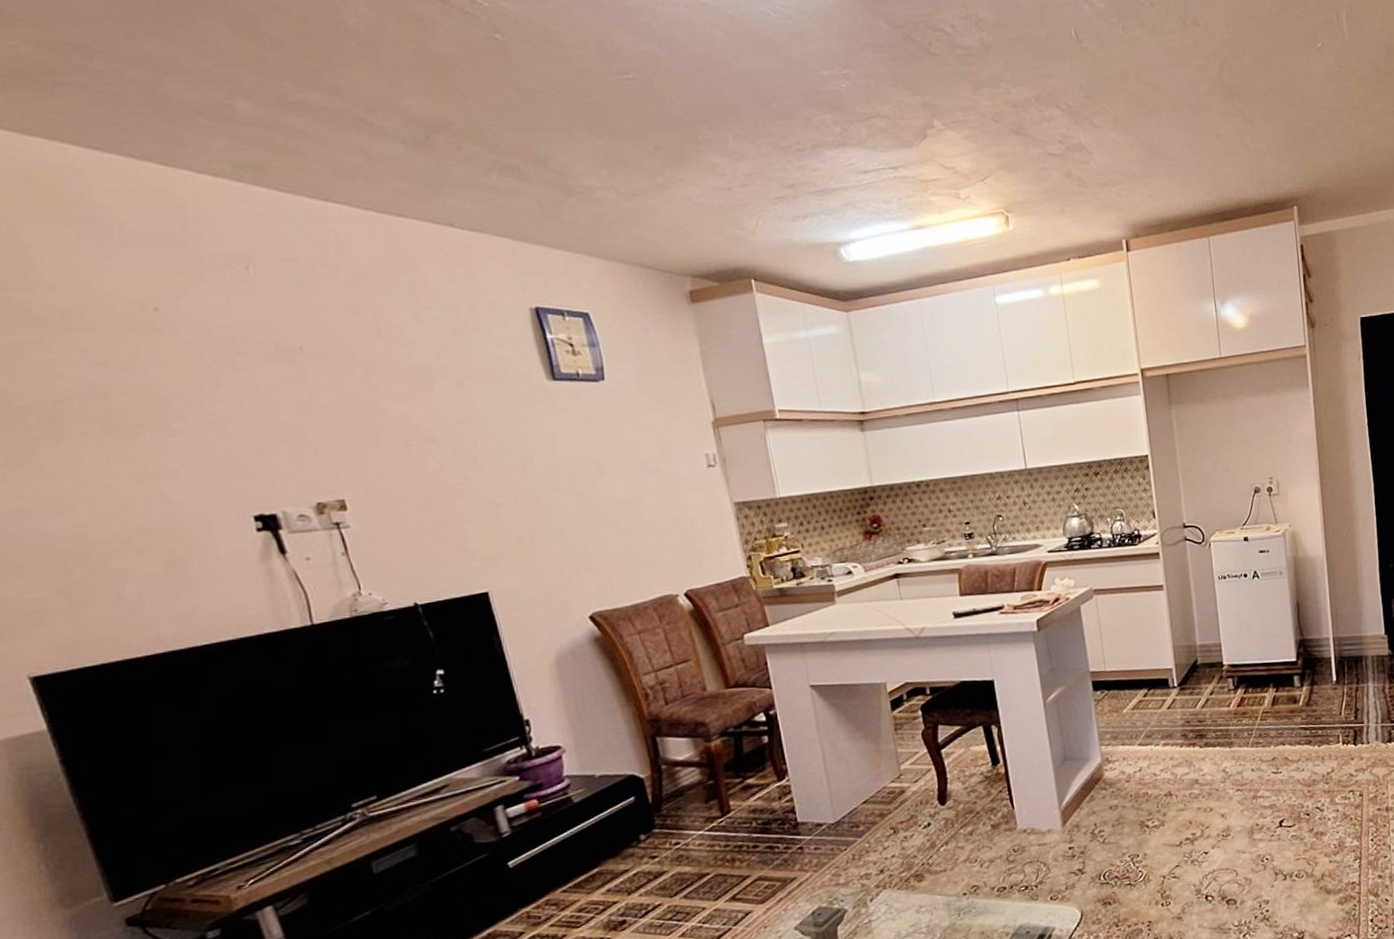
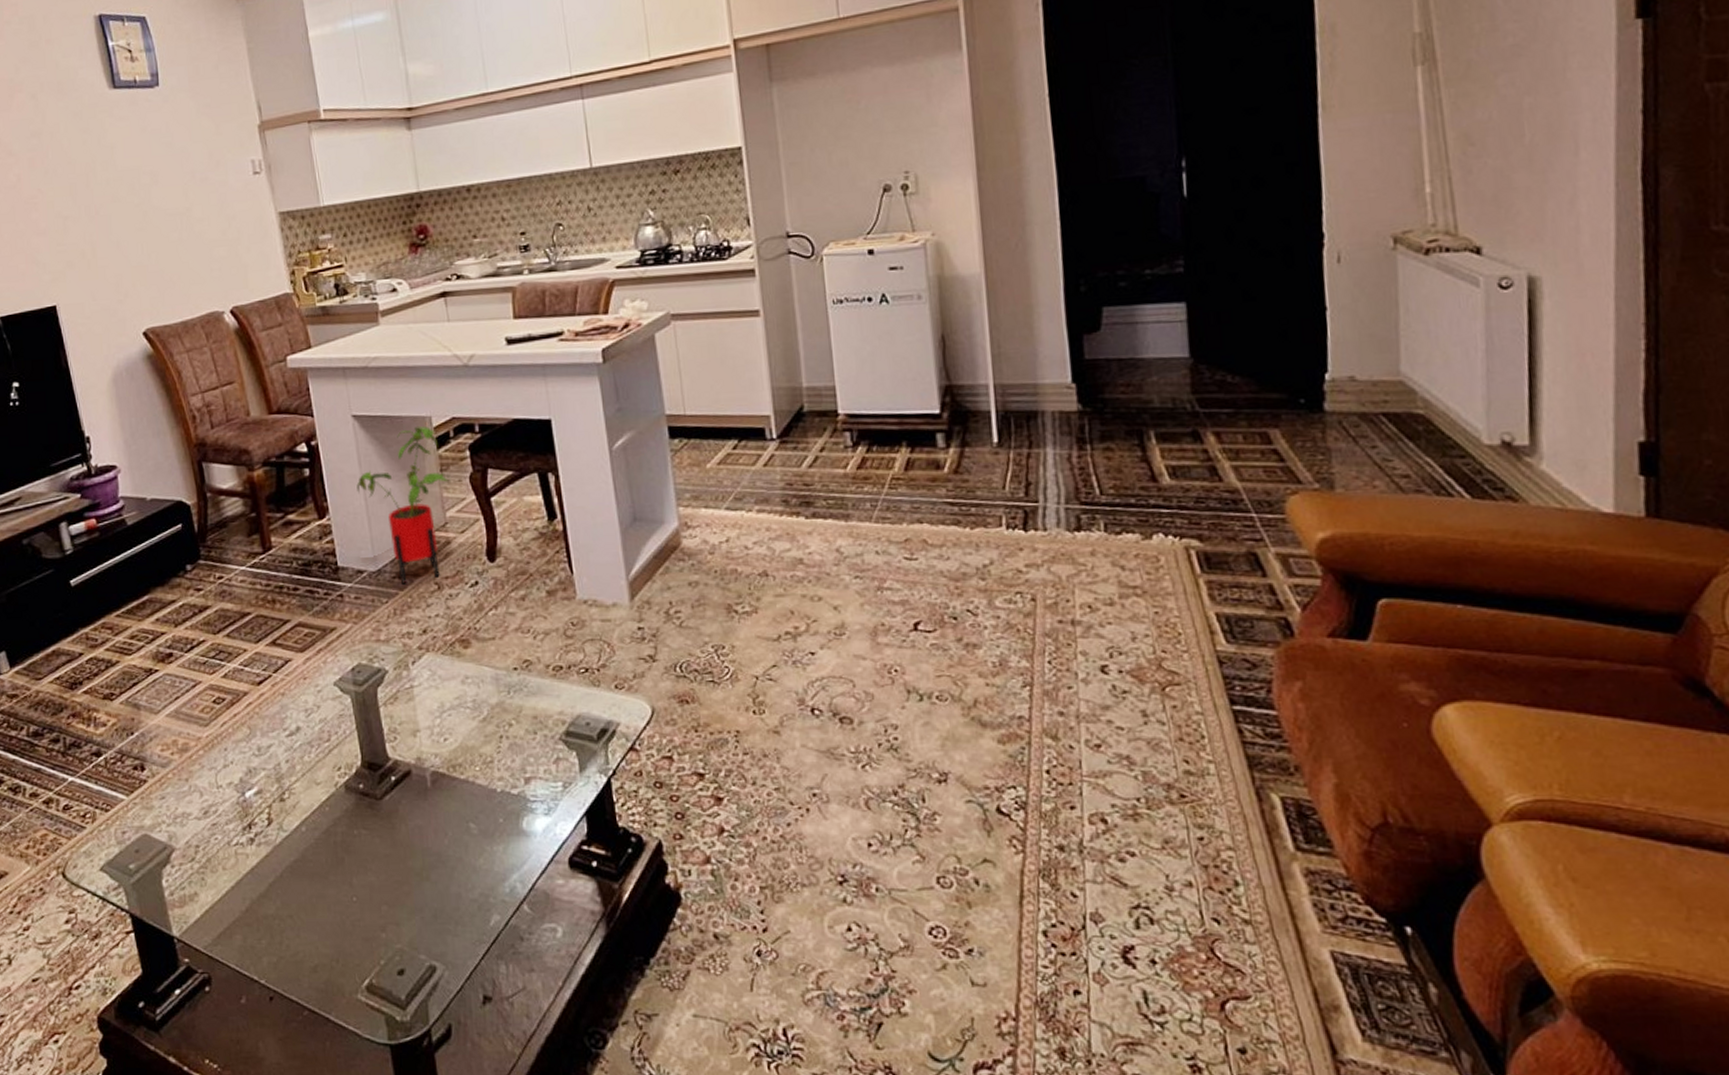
house plant: none [815,691,902,832] -> present [356,425,448,584]

